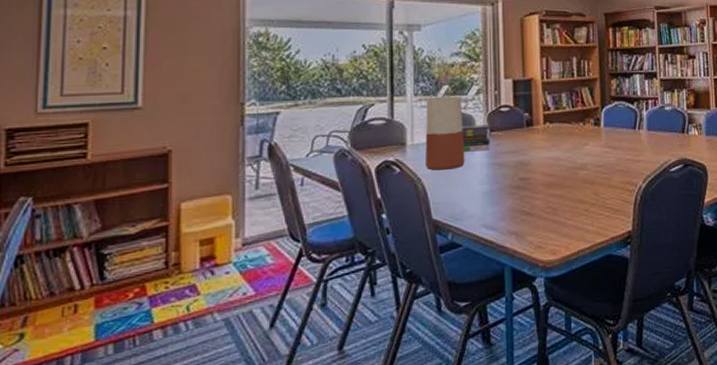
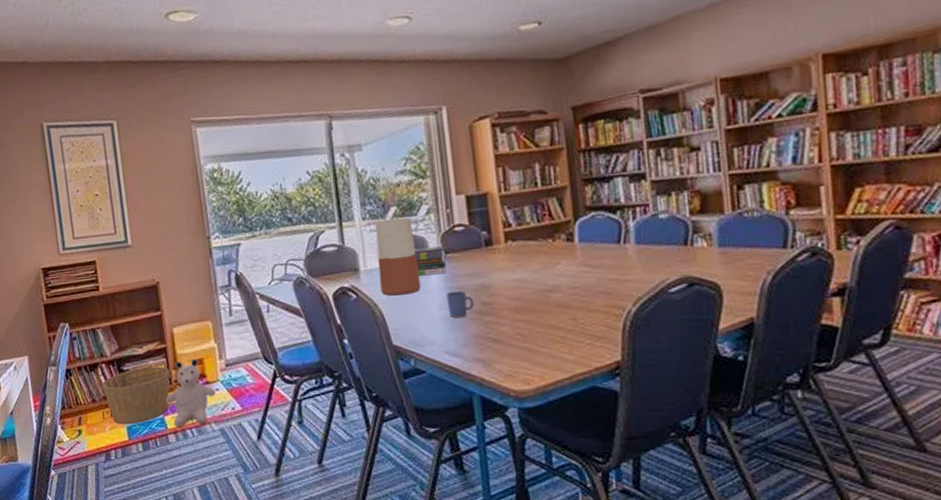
basket: none [68,248,169,322] -> present [102,366,170,424]
stuffed animal: none [156,238,225,322] -> present [165,359,216,428]
mug: none [488,166,513,192] -> present [446,290,474,317]

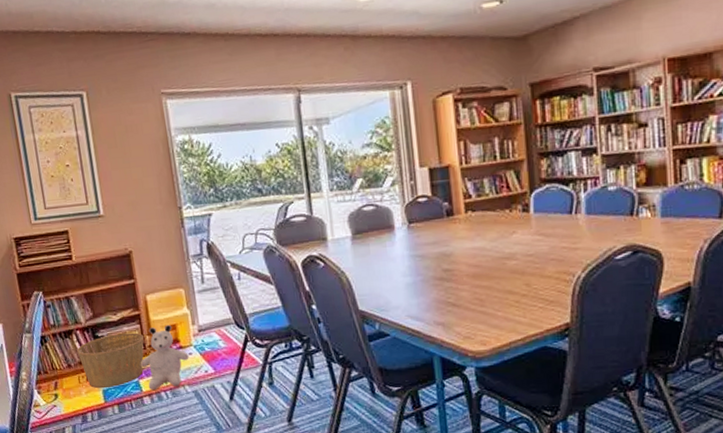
vase: present [375,217,421,296] -> none [342,188,386,264]
books: present [414,246,447,276] -> none [380,216,410,245]
mug: present [446,290,474,317] -> none [409,258,436,284]

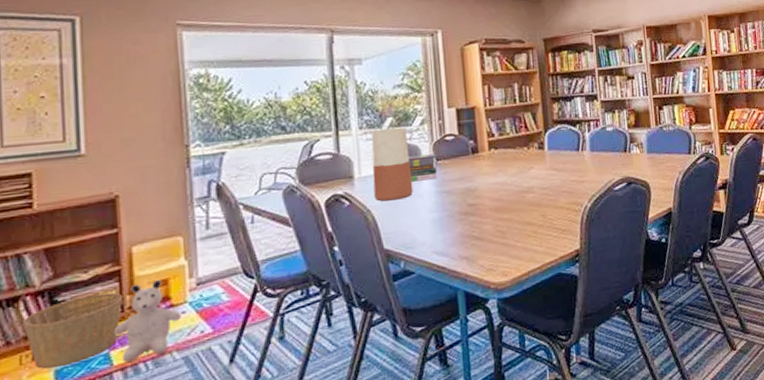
vase: none [342,188,386,264] -> present [371,127,414,202]
books: none [380,216,410,245] -> present [408,154,437,182]

